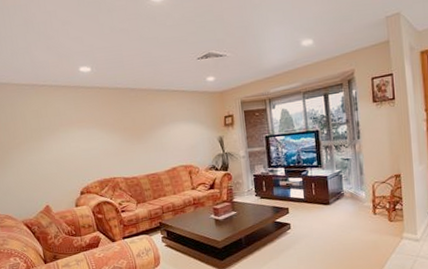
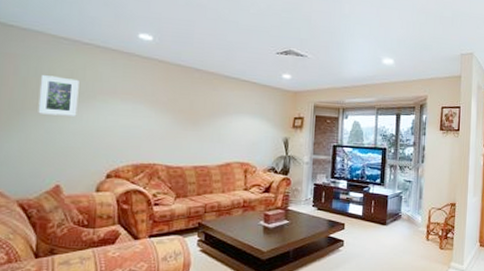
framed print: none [15,117,48,151] -> present [38,75,79,116]

